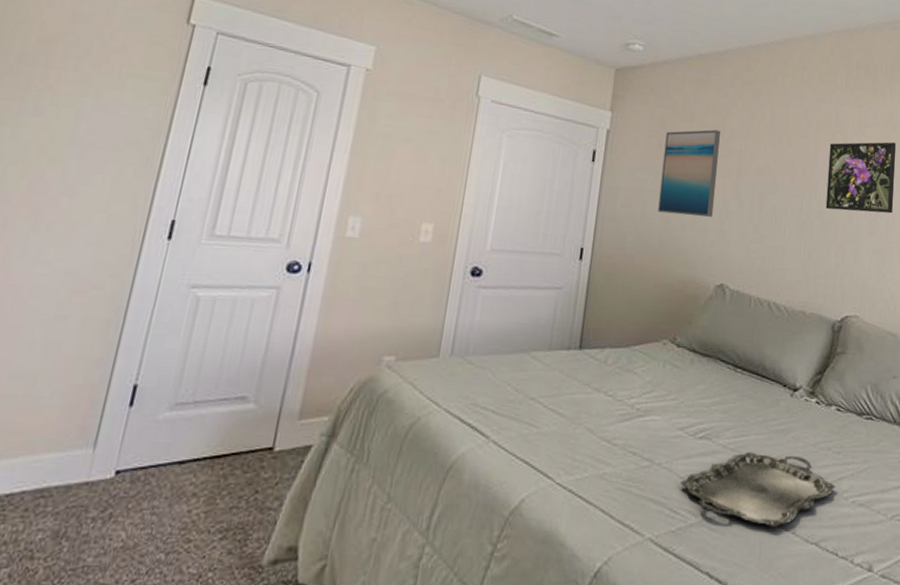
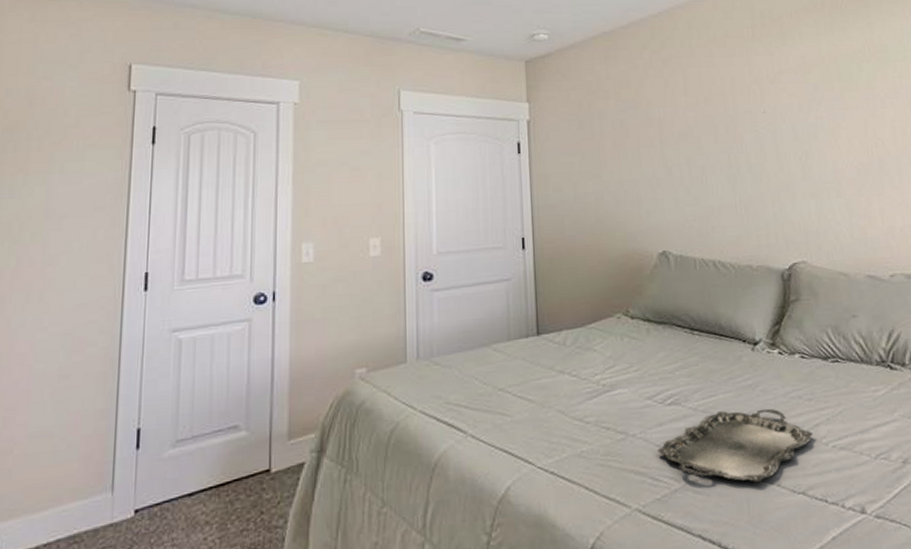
wall art: present [658,129,720,217] -> none [584,102,643,192]
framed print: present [825,142,897,214] -> none [747,84,823,161]

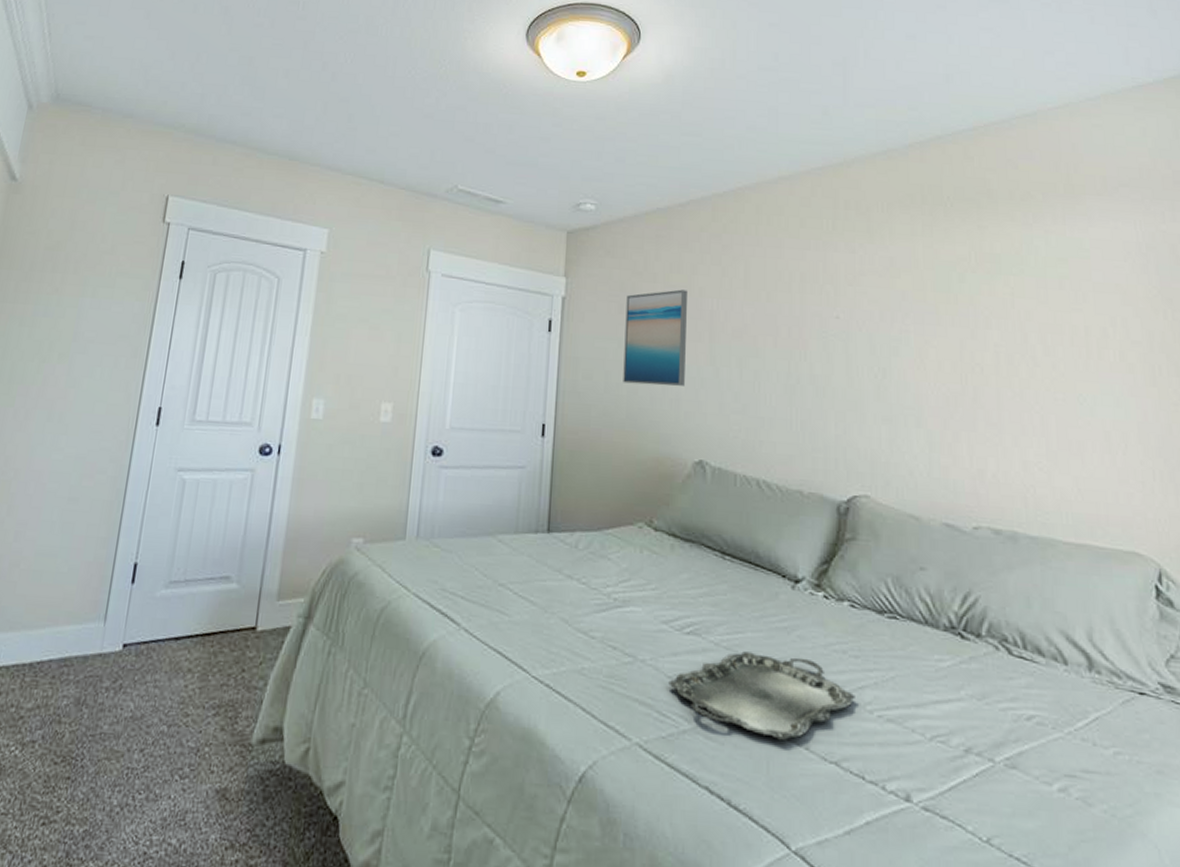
wall art: none [584,102,643,192] -> present [623,289,687,386]

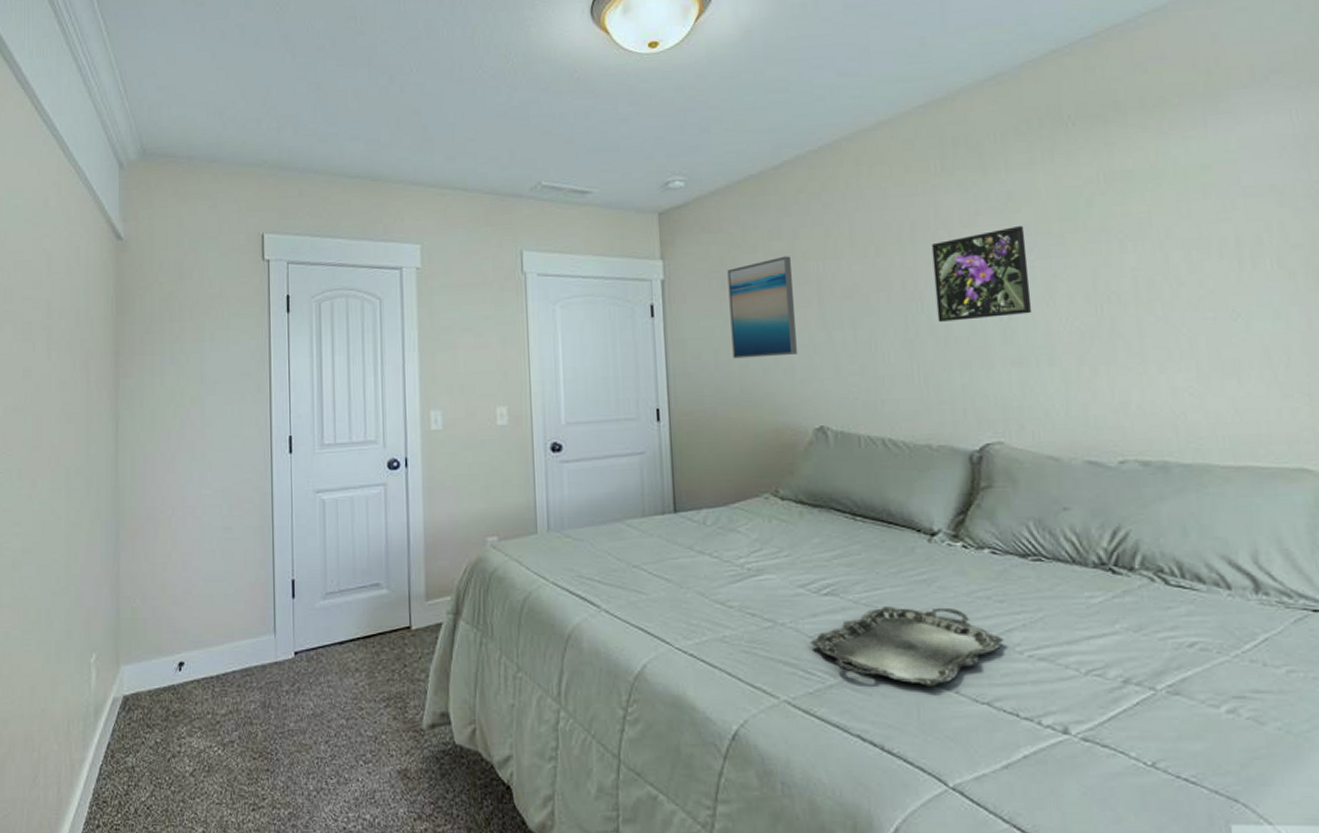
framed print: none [818,290,905,375] -> present [931,226,1032,322]

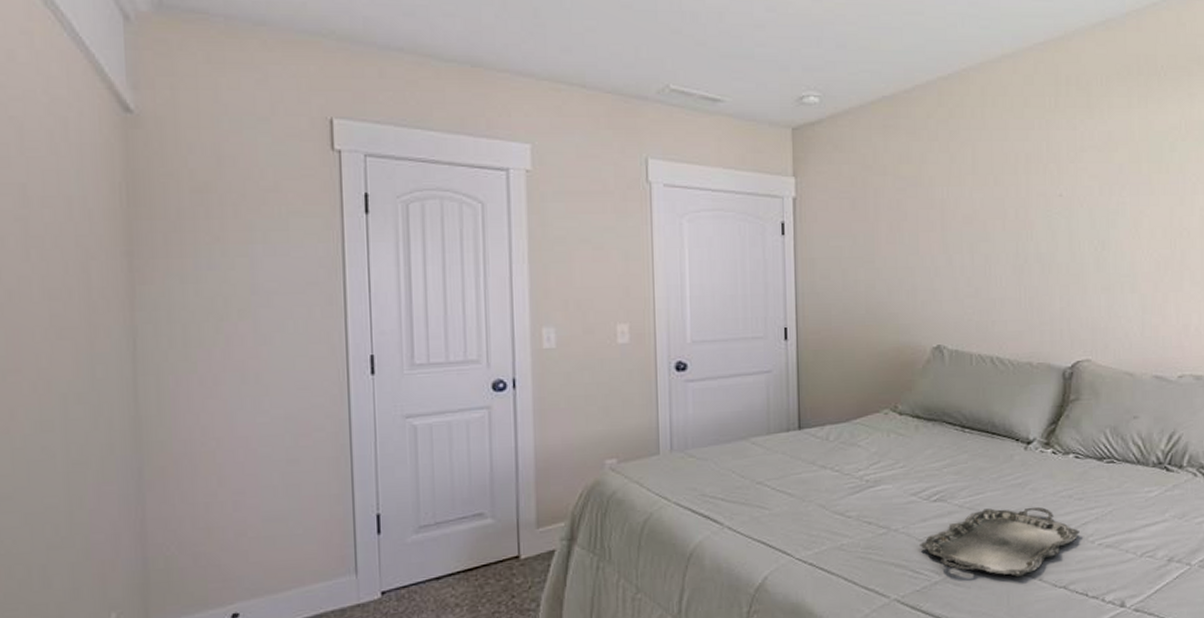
wall art: present [727,256,797,359] -> none [858,180,920,279]
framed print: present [931,226,1032,322] -> none [1042,165,1121,250]

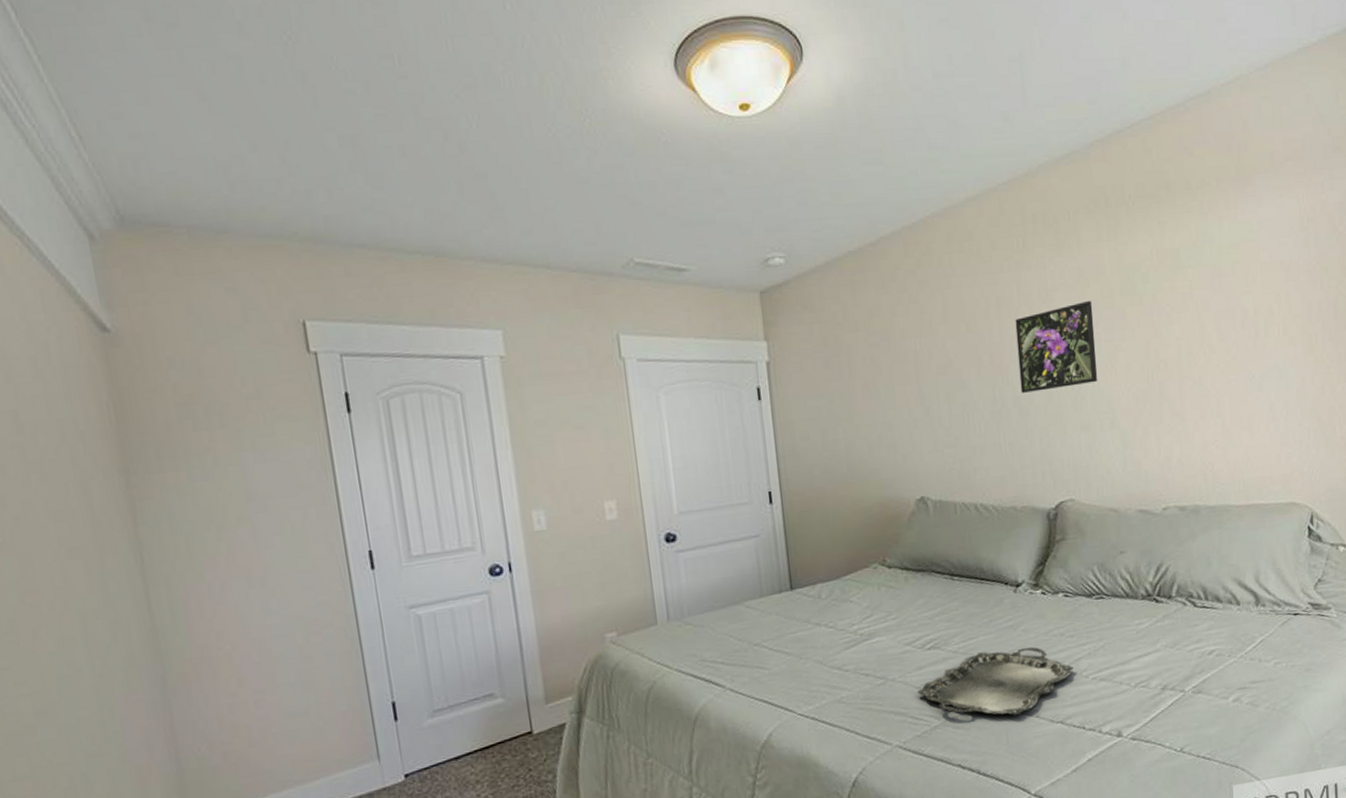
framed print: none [1042,165,1121,250] -> present [1015,301,1098,393]

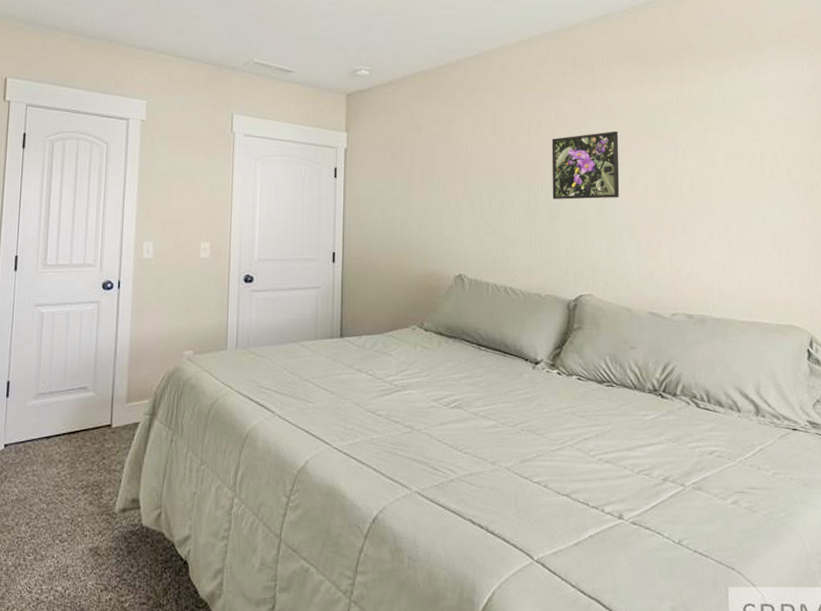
serving tray: present [917,646,1073,715] -> none [439,418,581,481]

